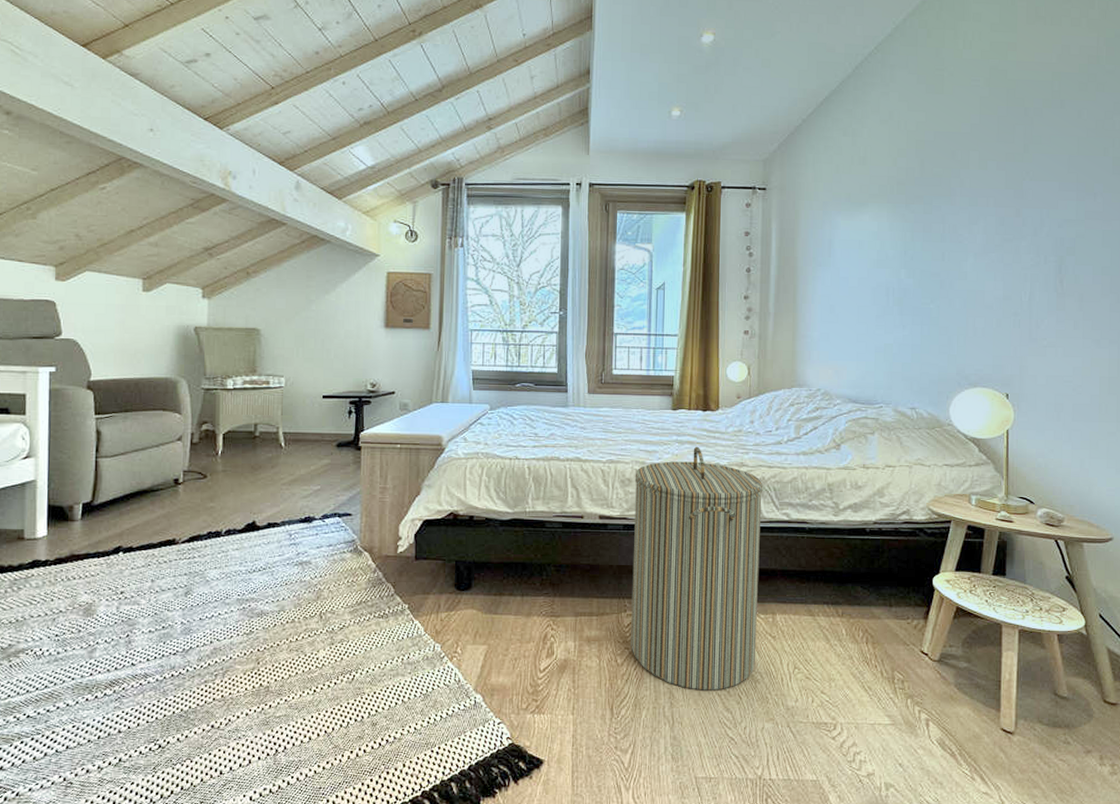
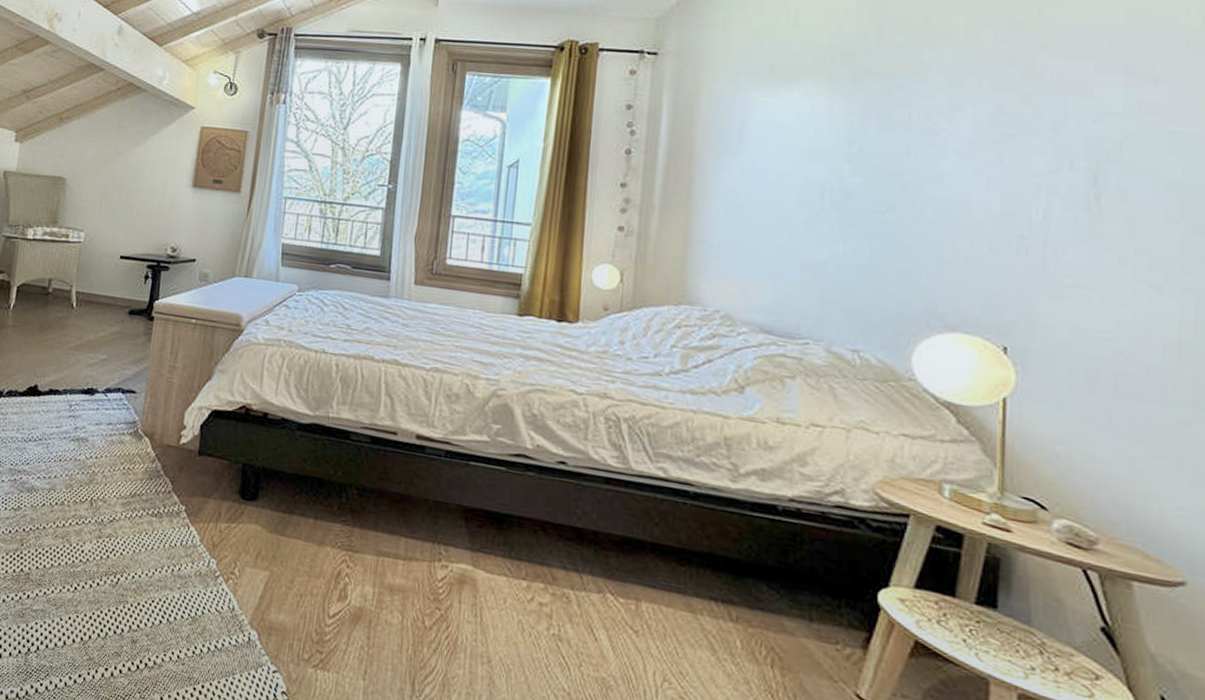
laundry hamper: present [631,446,763,691] -> none [443,364,633,690]

